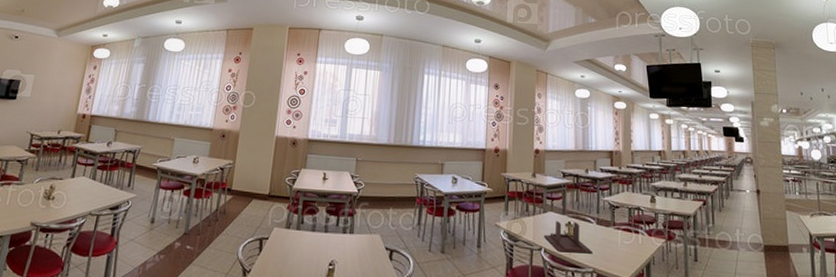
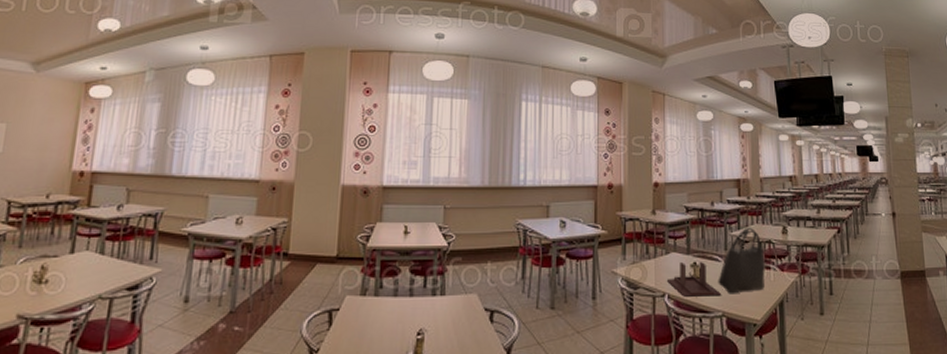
handbag: none [590,194,634,253] -> present [718,227,765,293]

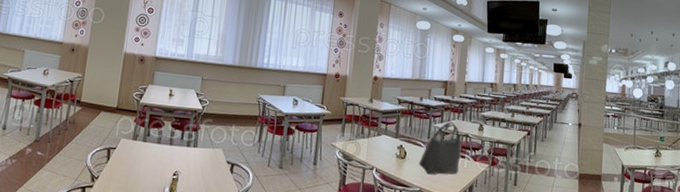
napkin holder: present [667,261,721,297] -> none [377,144,420,175]

